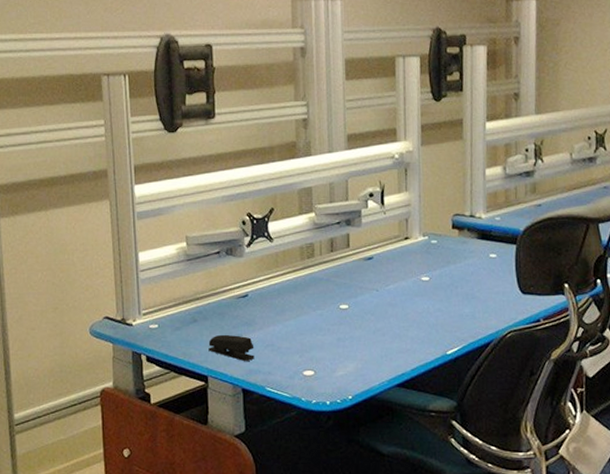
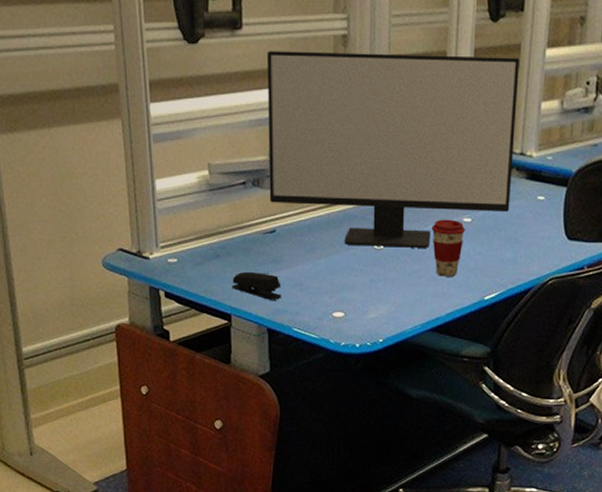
computer monitor: none [237,131,465,307] -> present [266,51,520,248]
coffee cup: none [392,278,424,333] -> present [431,219,465,277]

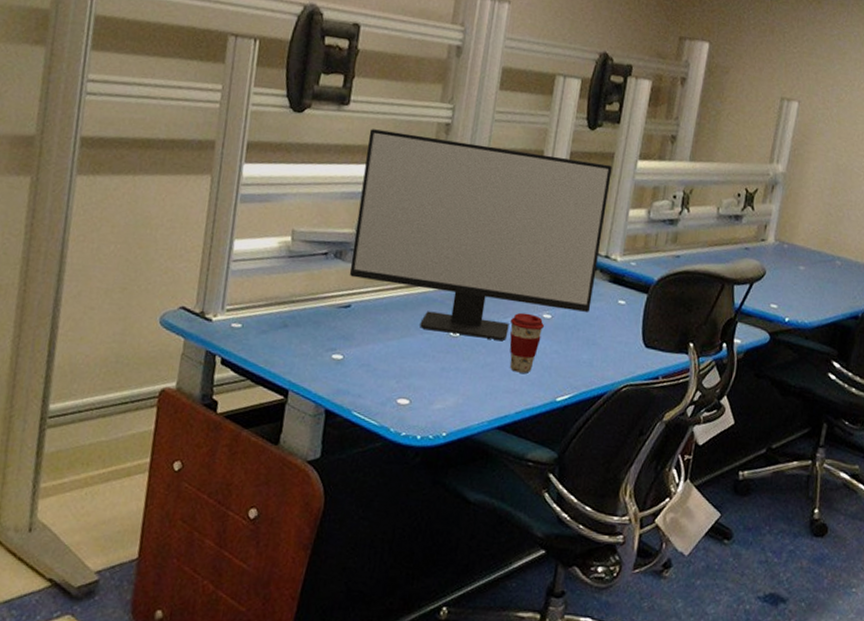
stapler: present [232,271,282,300] -> none [295,345,348,379]

